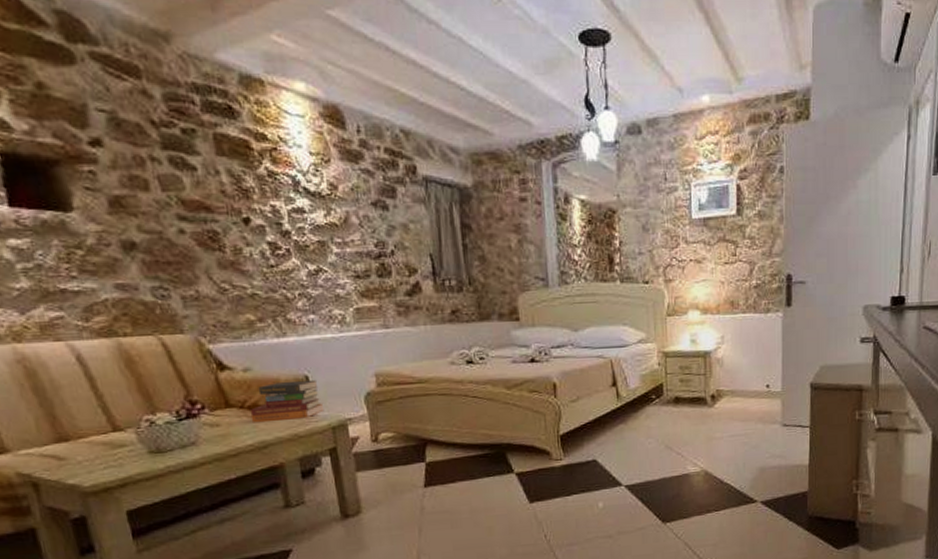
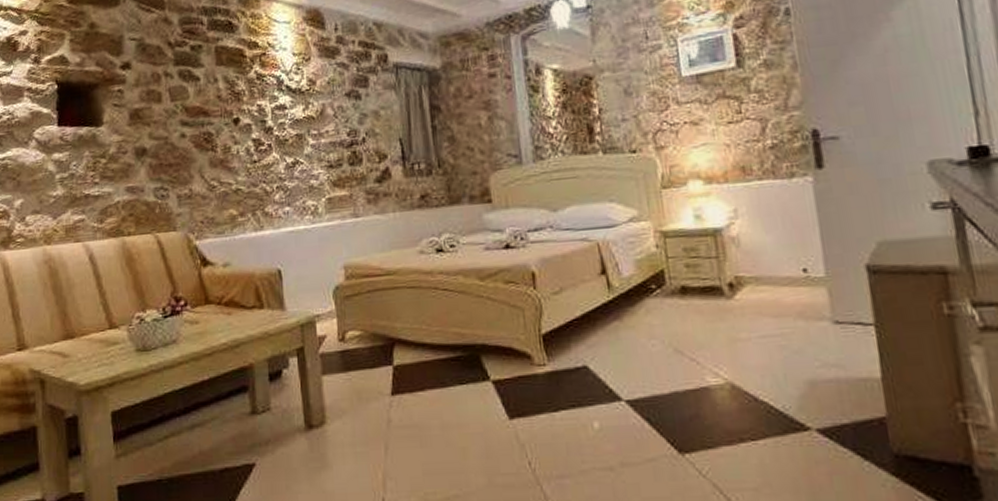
books: present [250,379,325,423] -> none [226,273,294,320]

